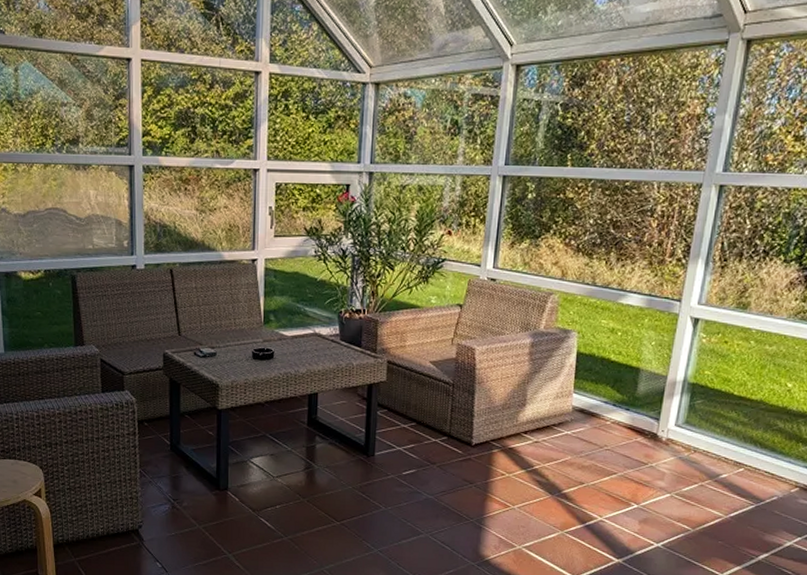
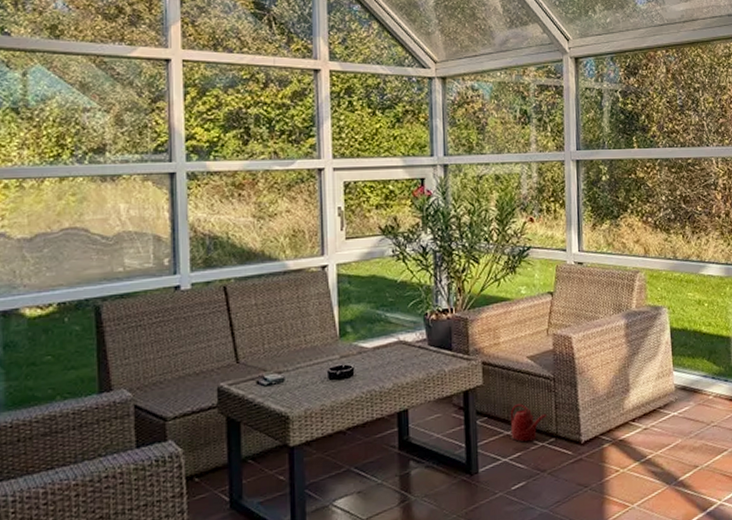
watering can: none [407,402,443,437] -> present [510,404,547,443]

